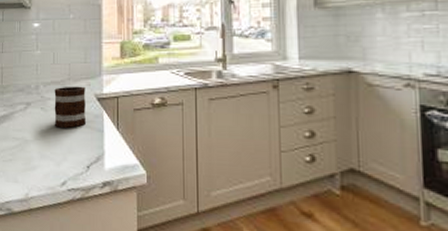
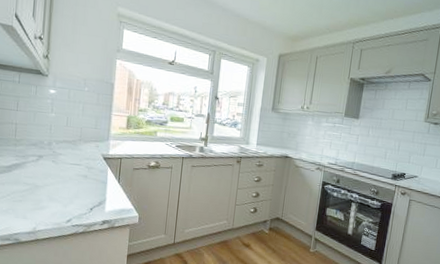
mug: present [54,86,87,128] -> none [63,145,94,179]

